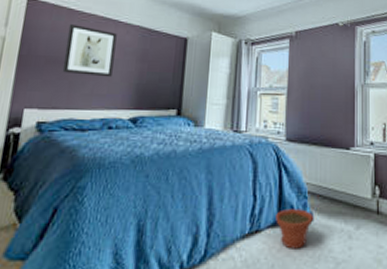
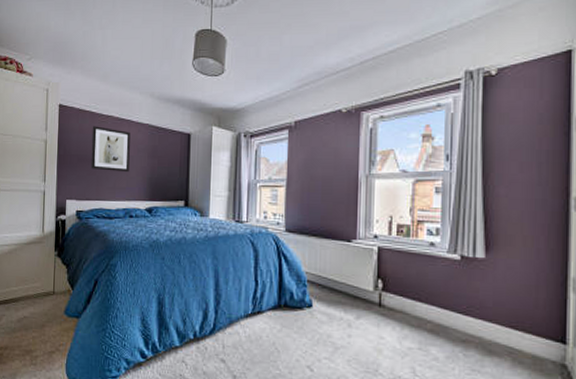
plant pot: present [276,209,313,249] -> none [276,295,312,332]

